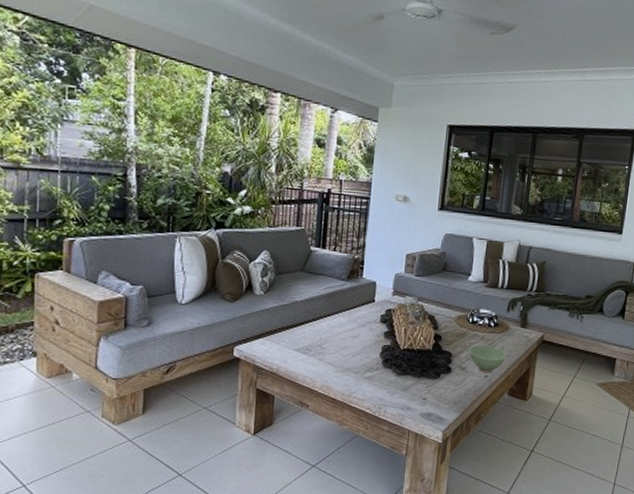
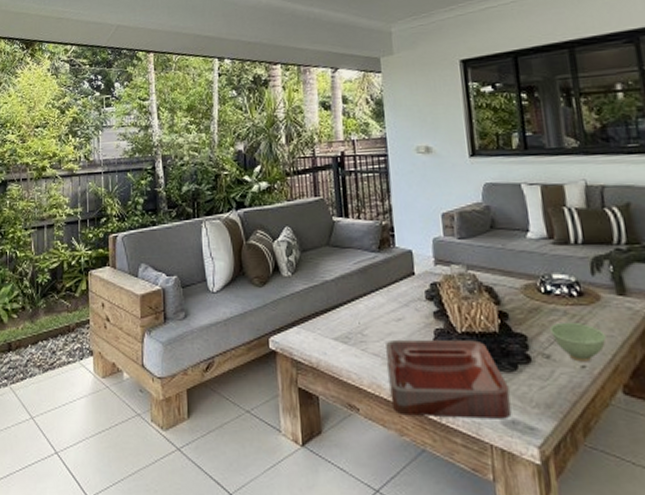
decorative tray: none [337,352,431,412] -> present [386,339,512,419]

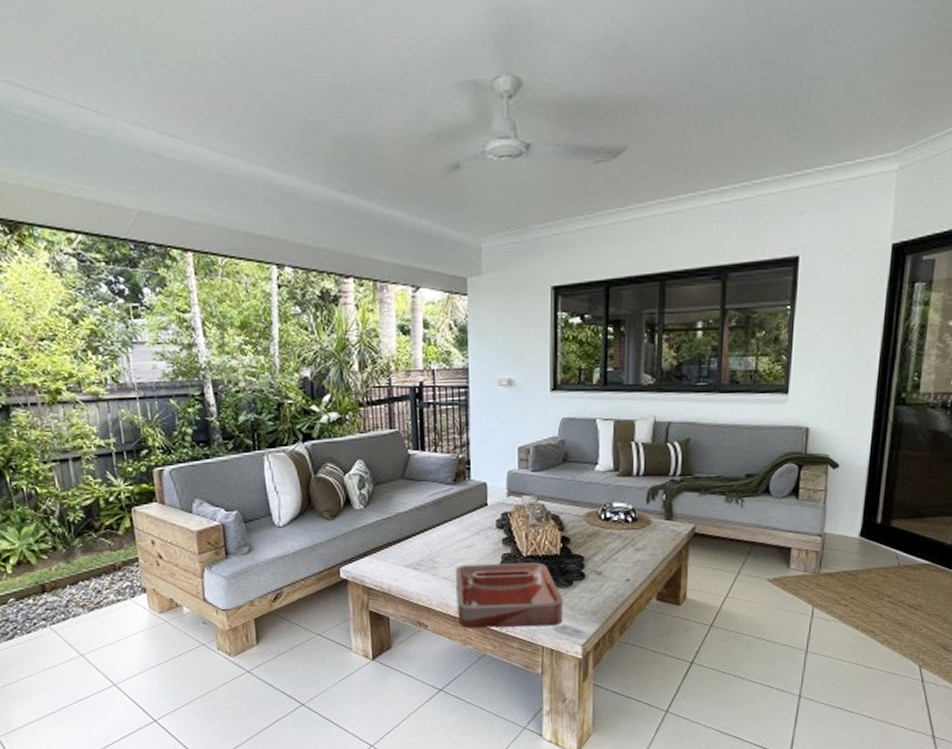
bowl: present [550,321,607,362] -> none [605,543,650,577]

